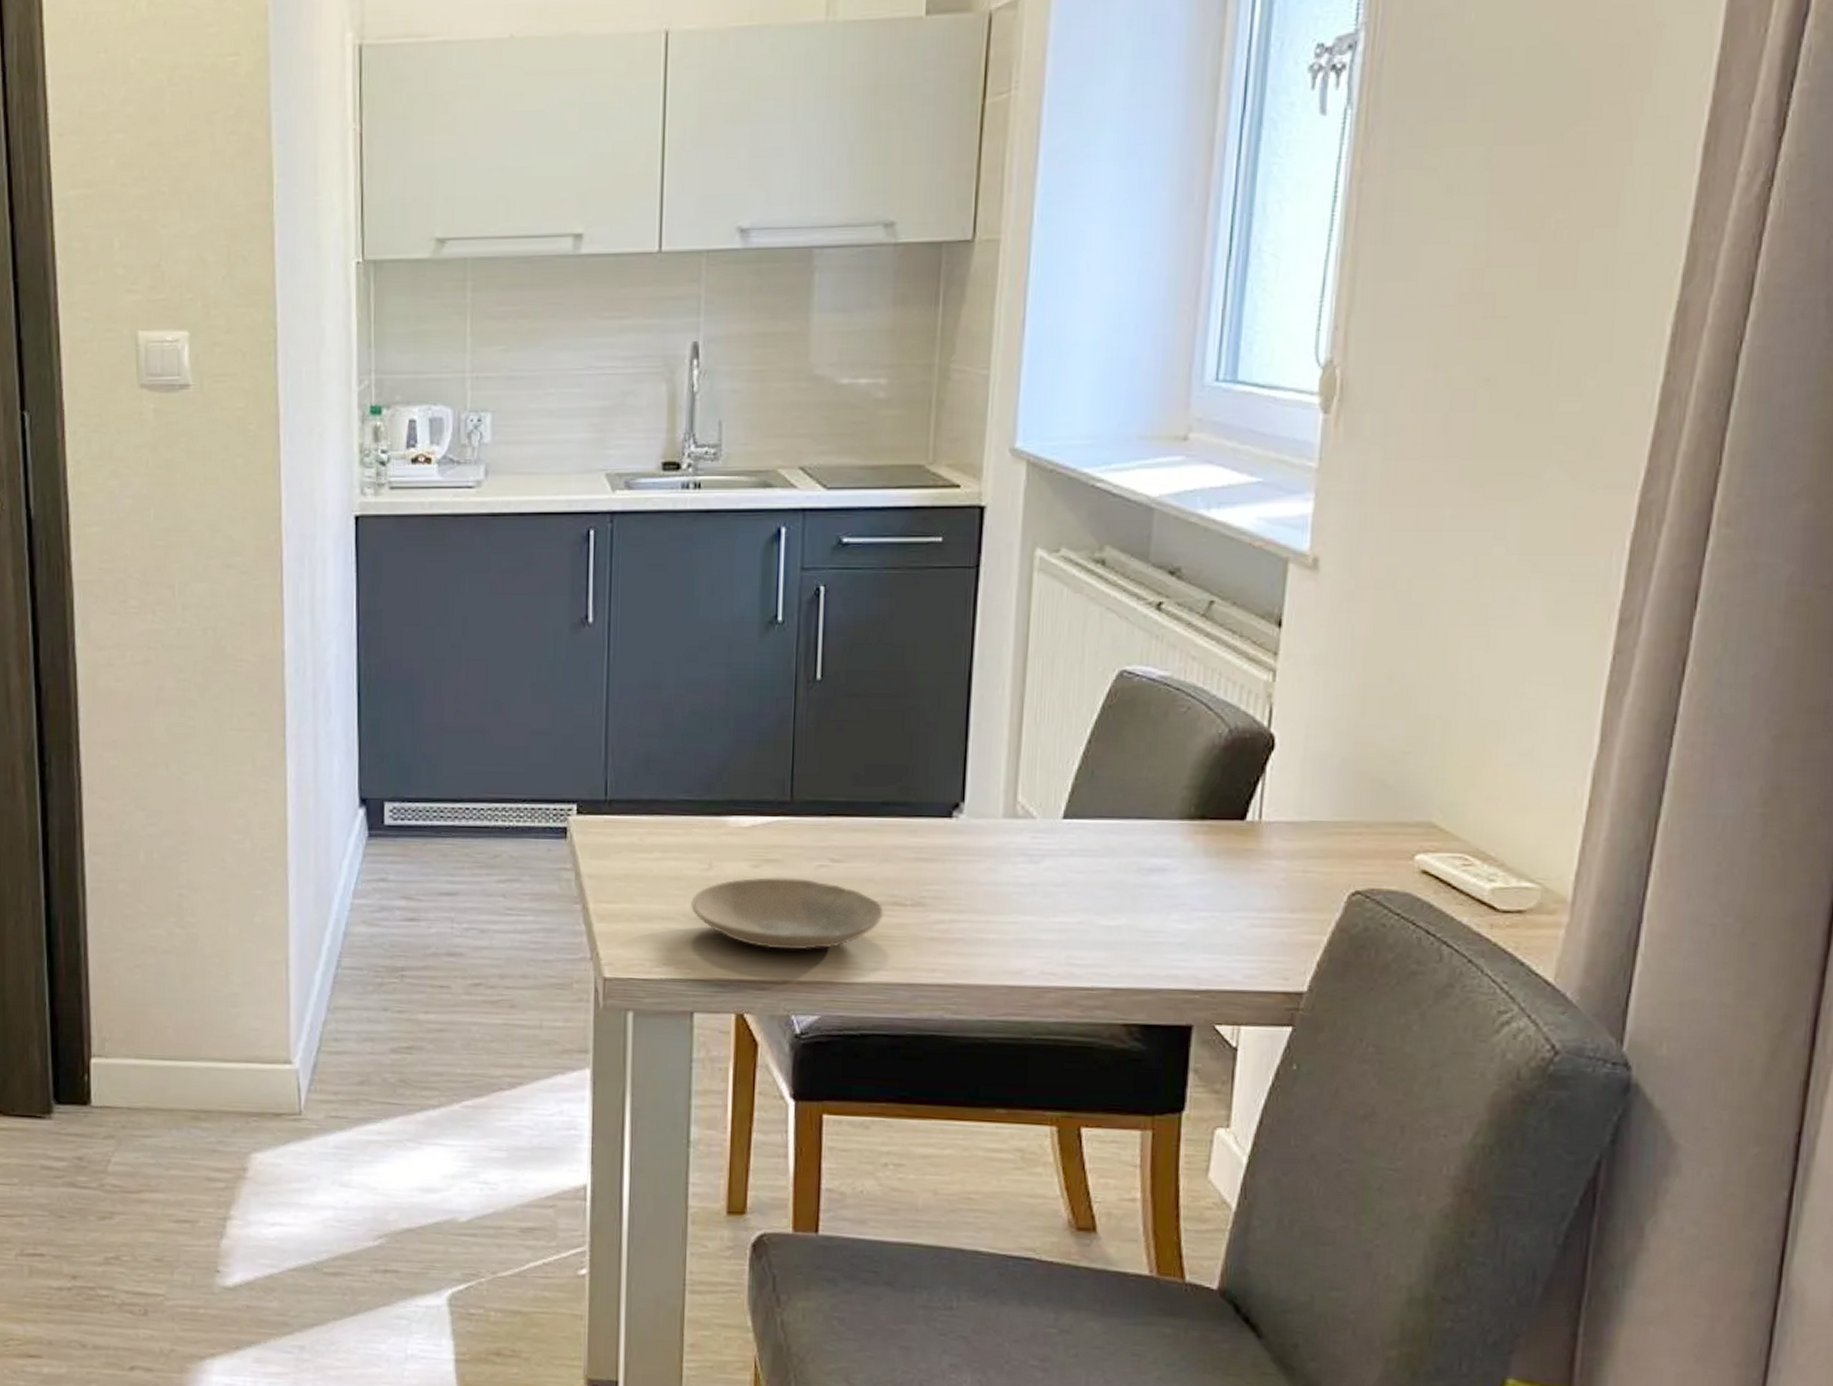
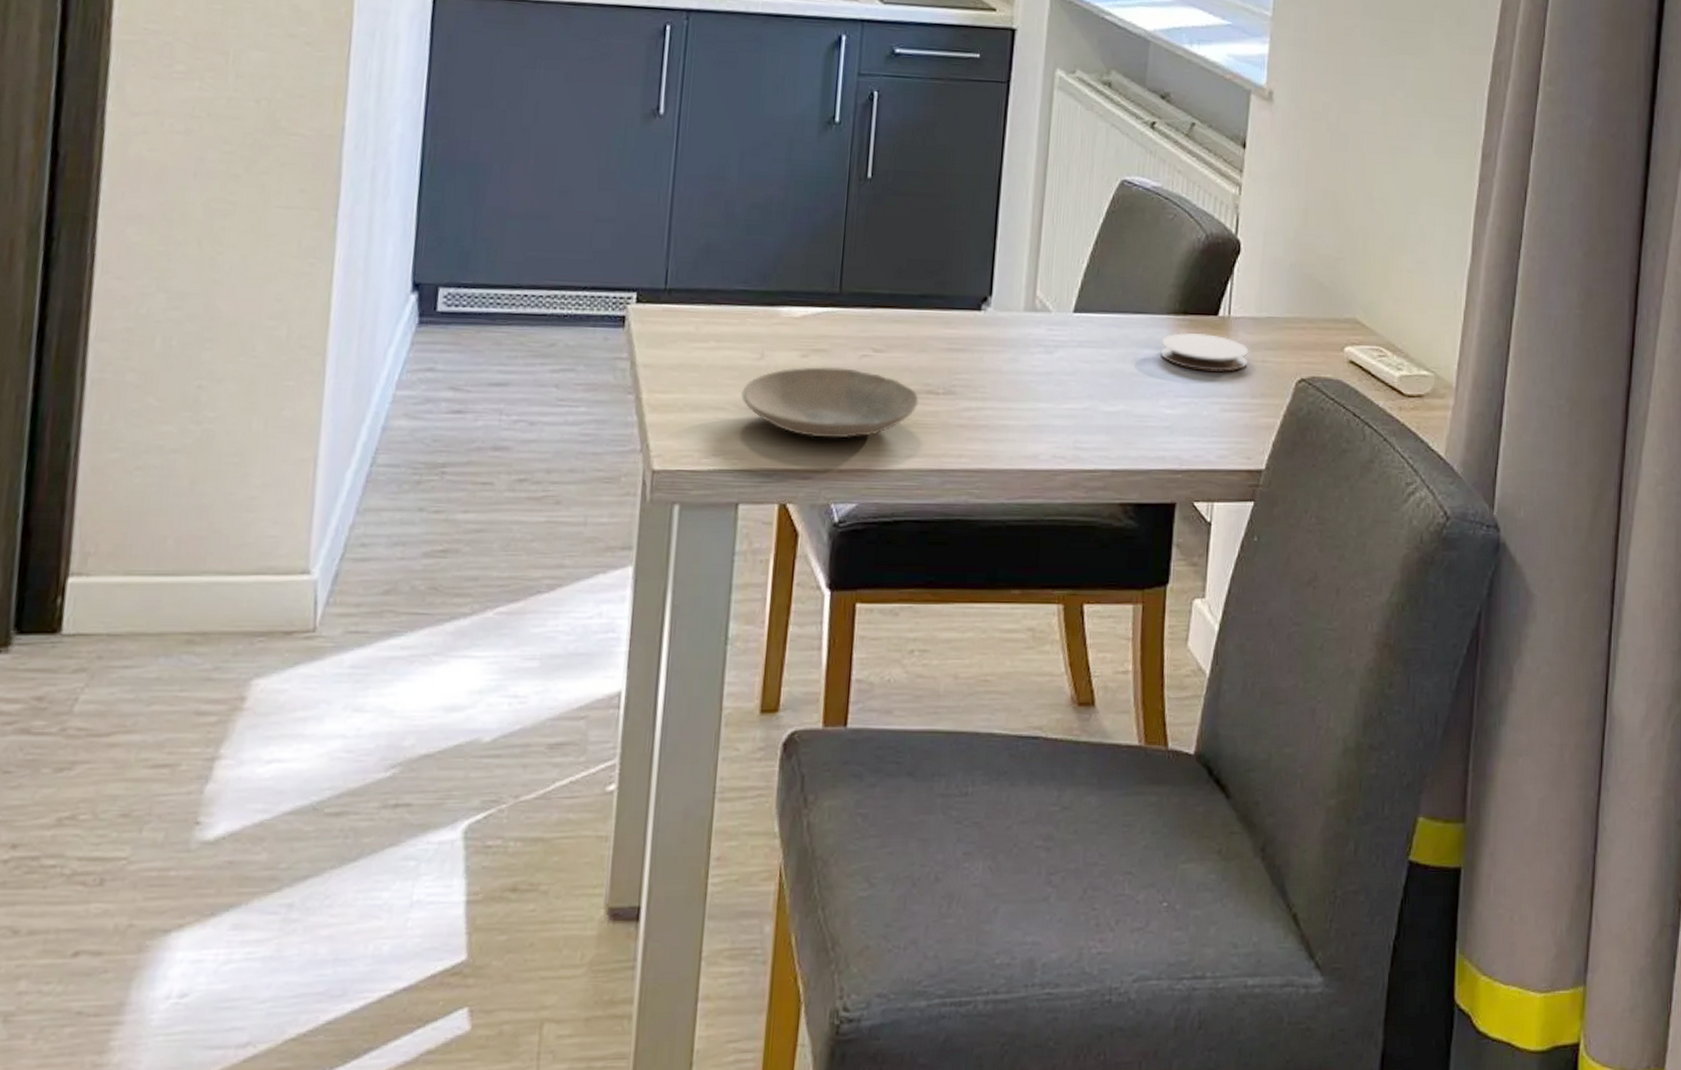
coaster: none [1171,839,1286,883] -> present [1160,332,1249,372]

